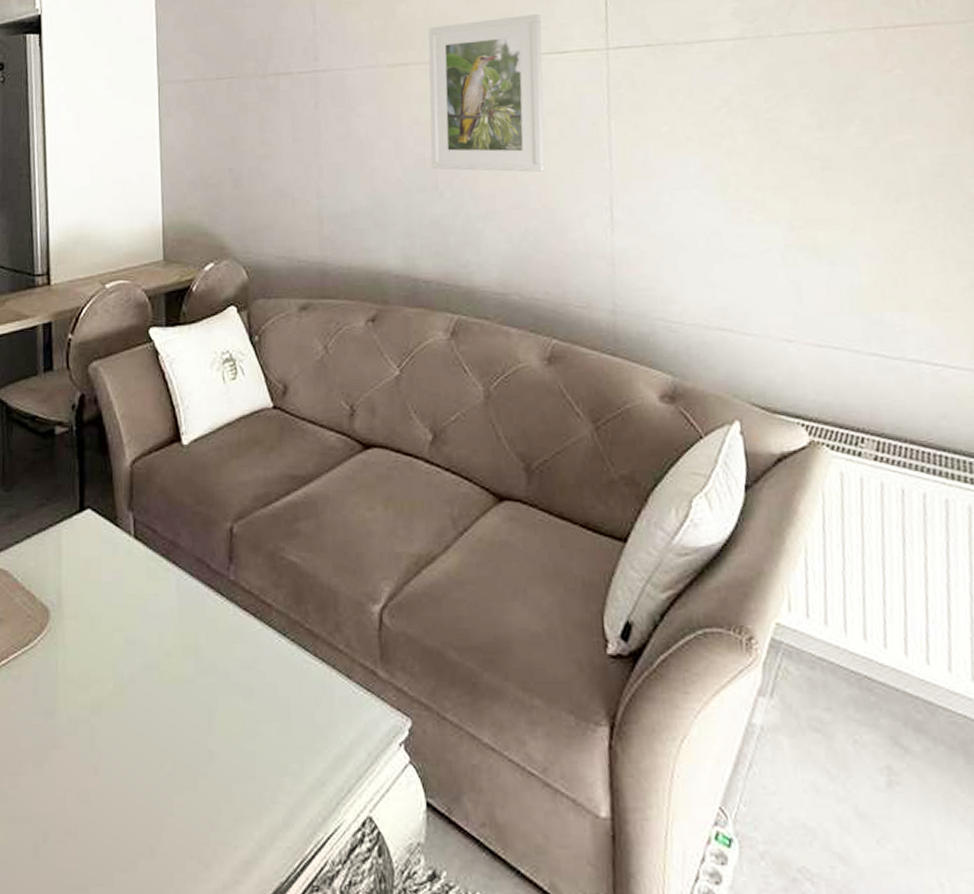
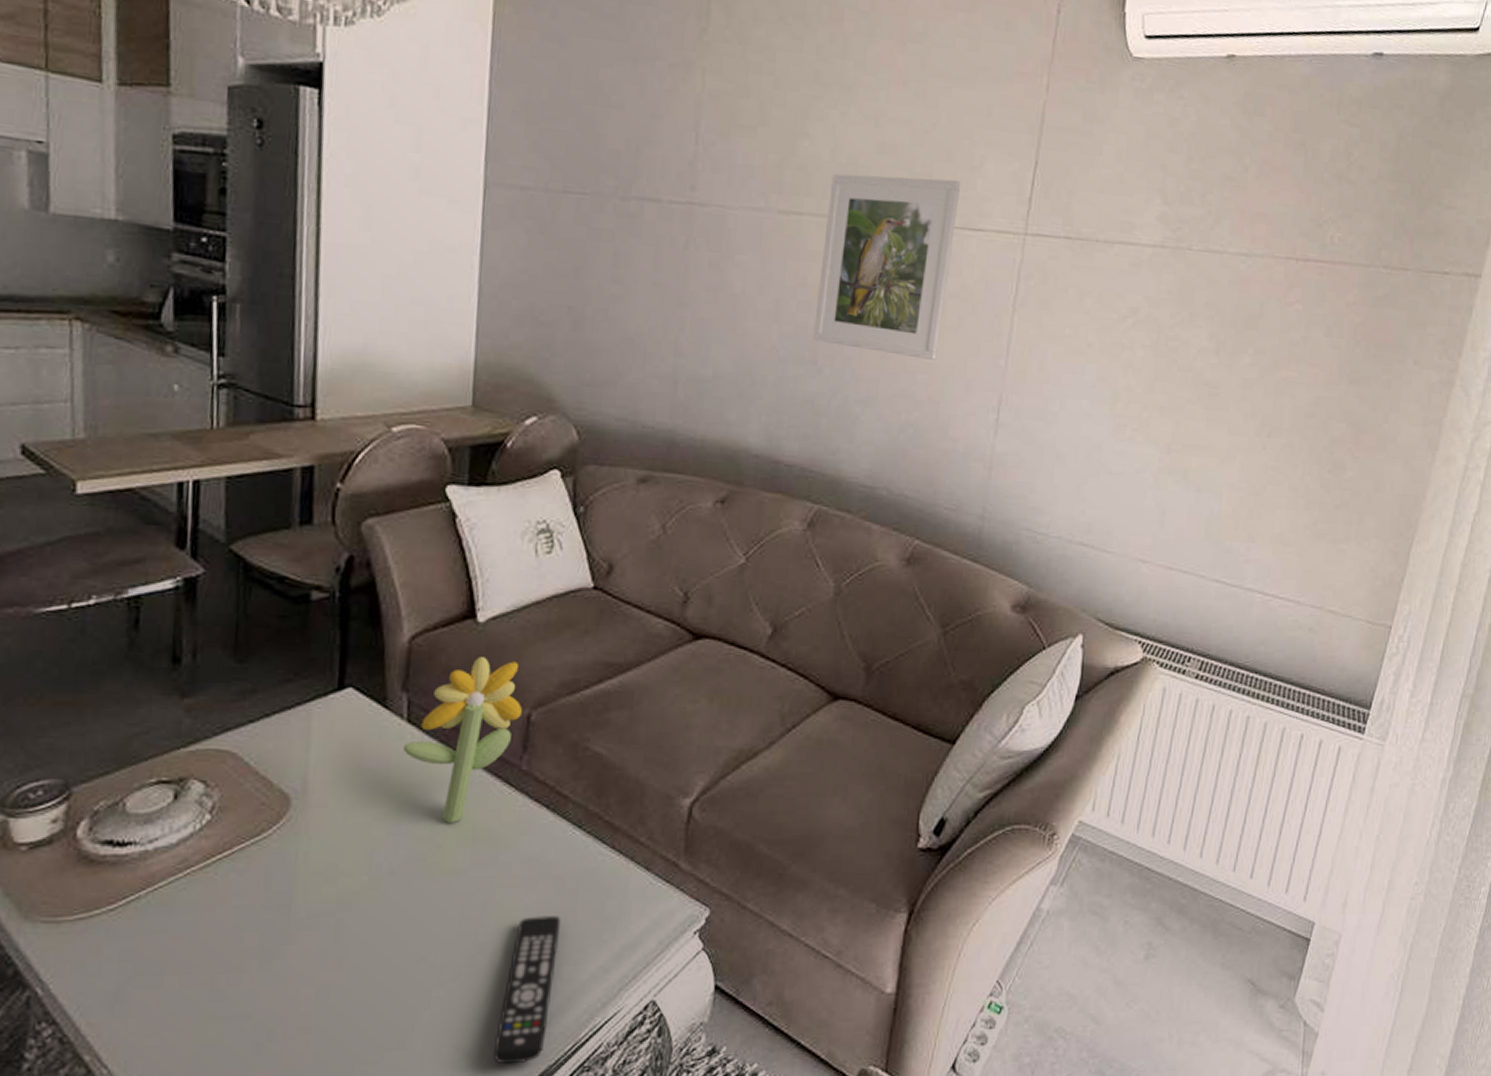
flower: none [133,476,225,631] -> present [403,657,522,822]
remote control: none [230,725,278,880] -> present [492,916,561,1065]

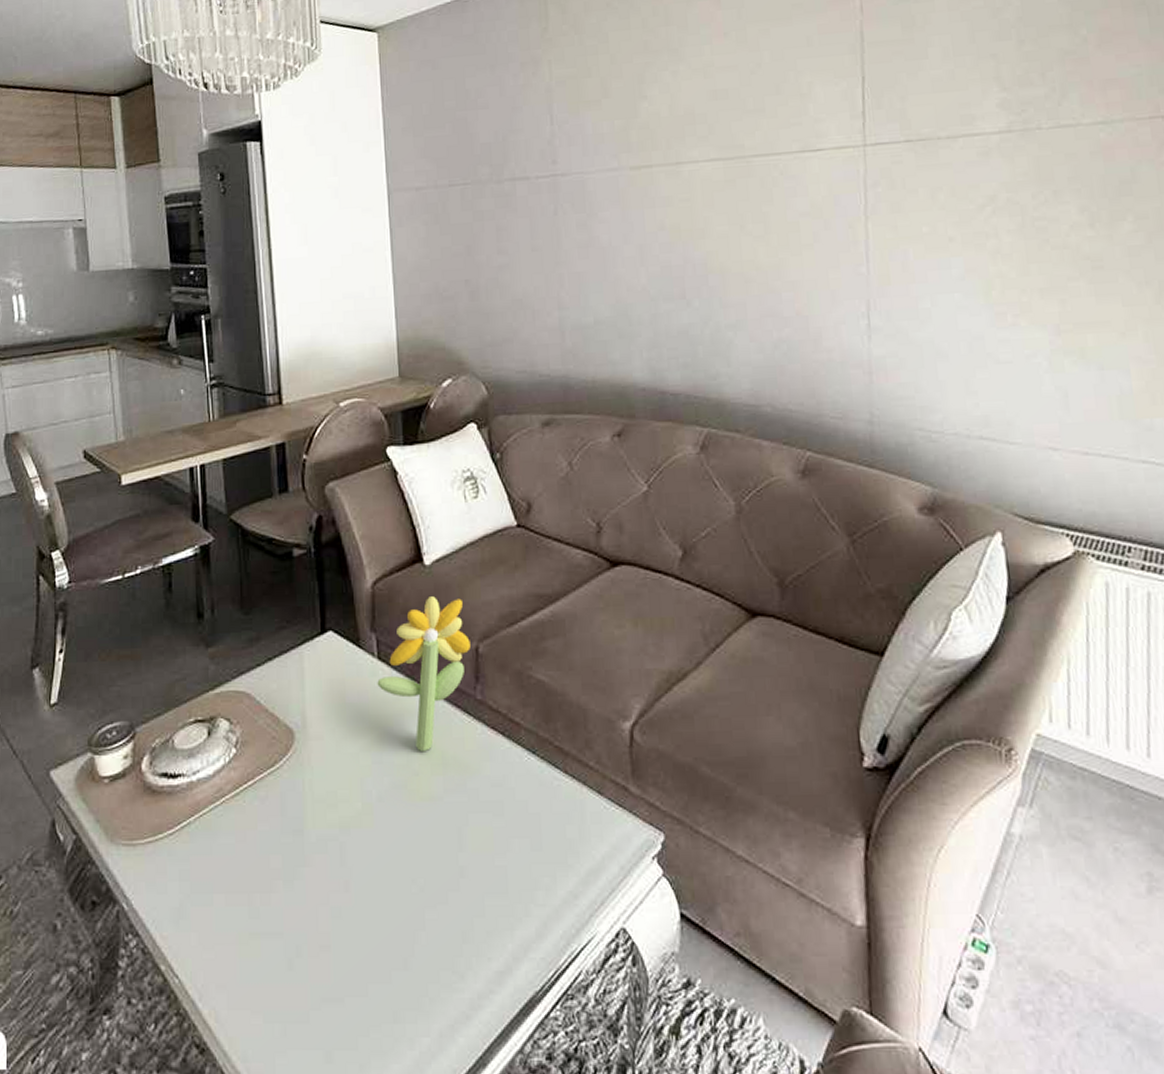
remote control: present [492,916,561,1065] -> none [483,840,530,989]
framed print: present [813,173,961,360] -> none [673,109,798,278]

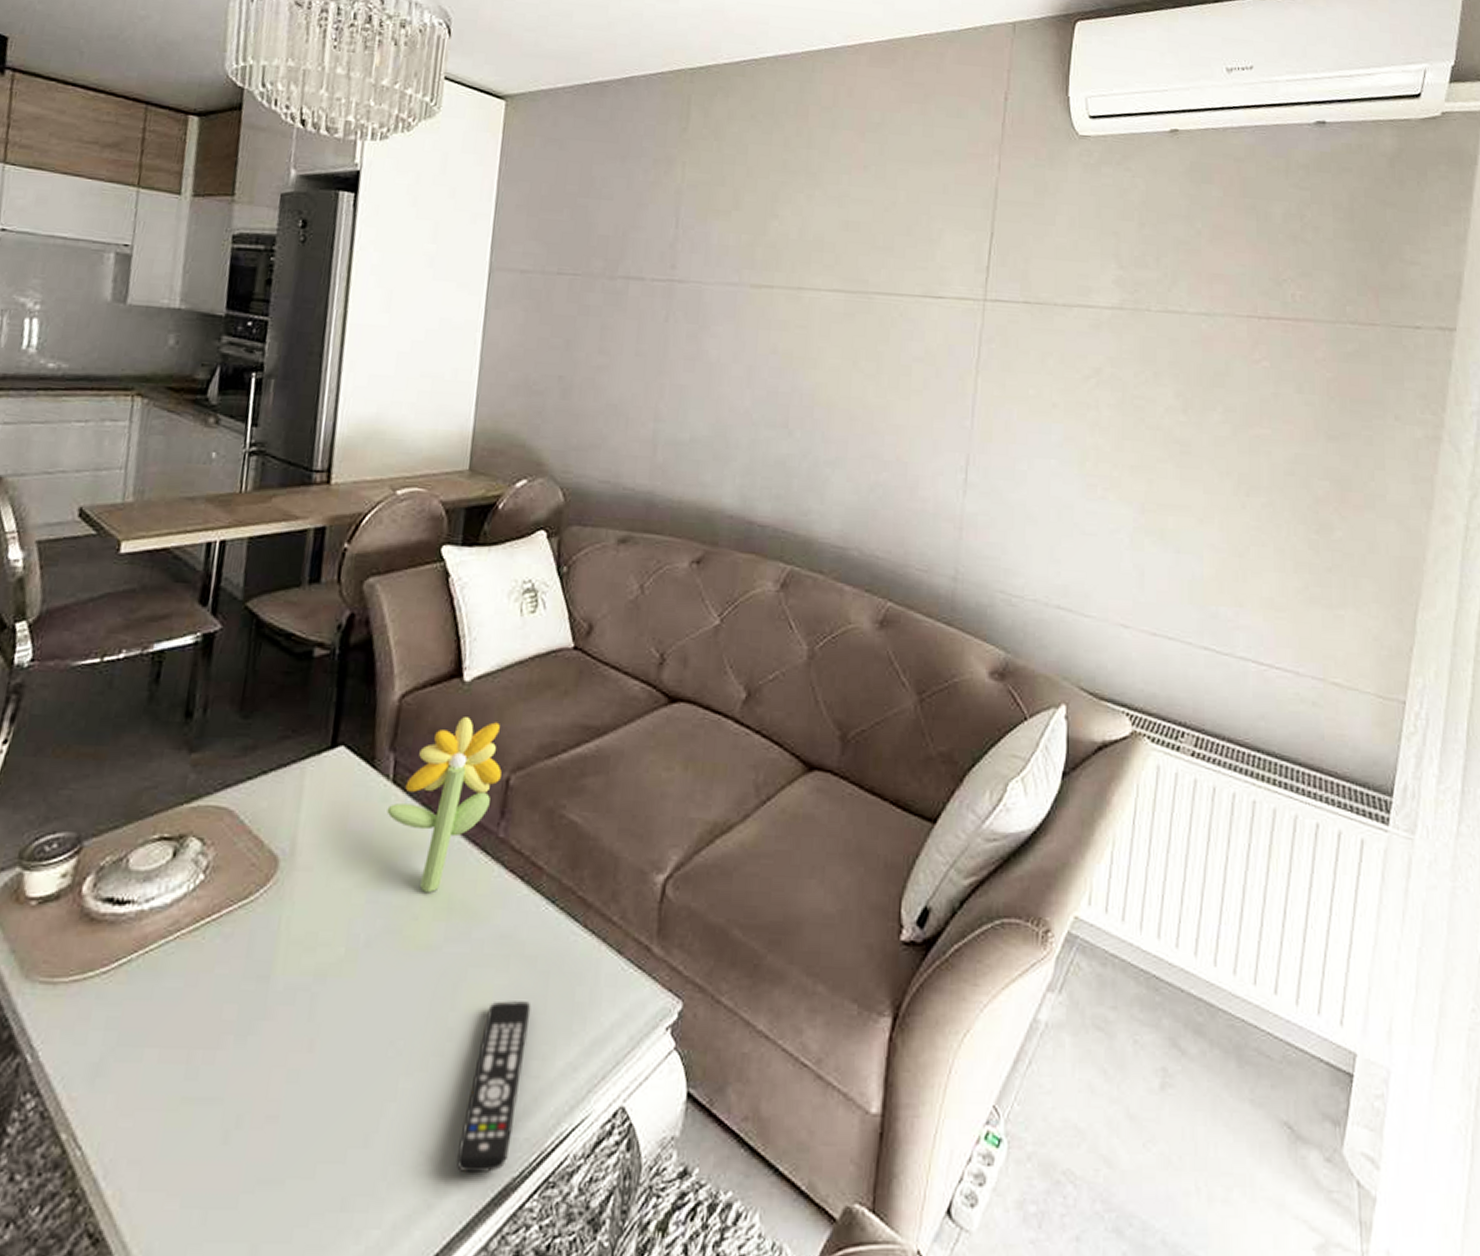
remote control: none [483,840,530,989] -> present [456,1001,531,1174]

